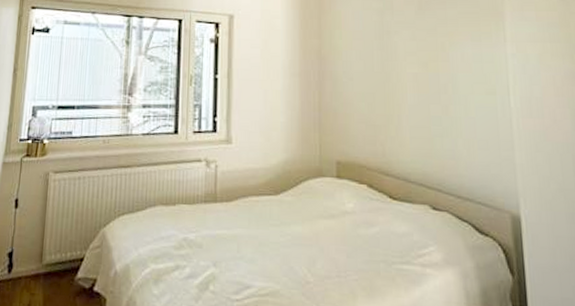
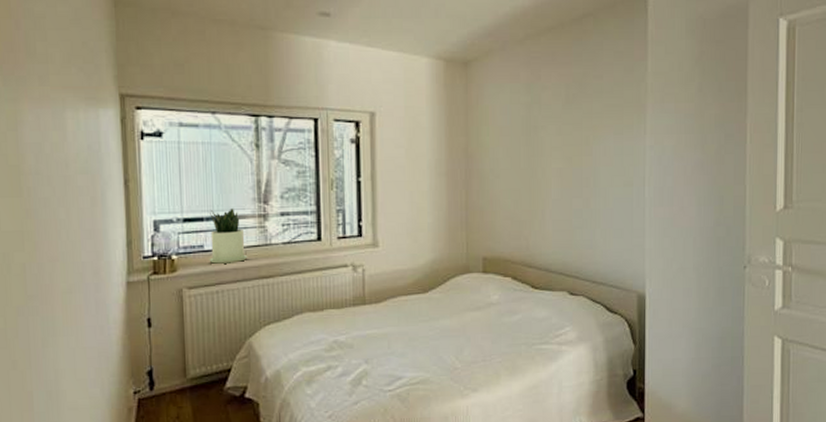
planter: none [75,99,110,152] -> present [209,209,248,265]

